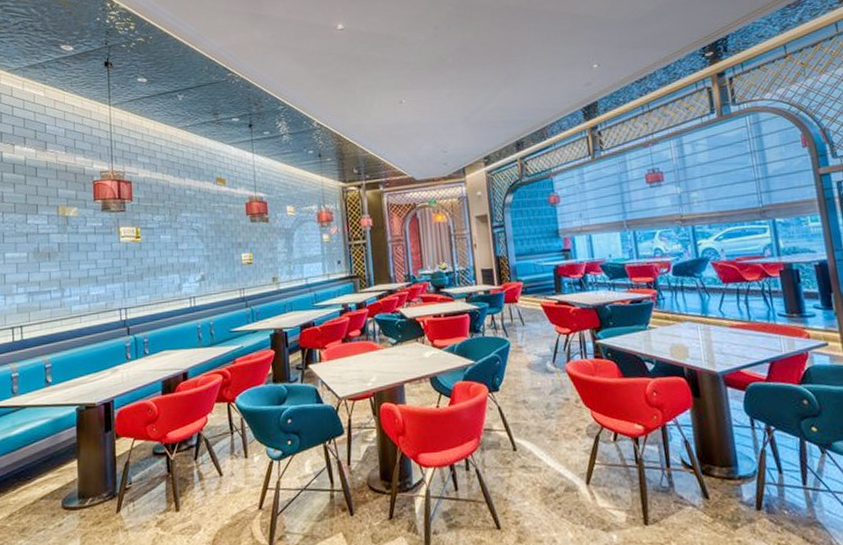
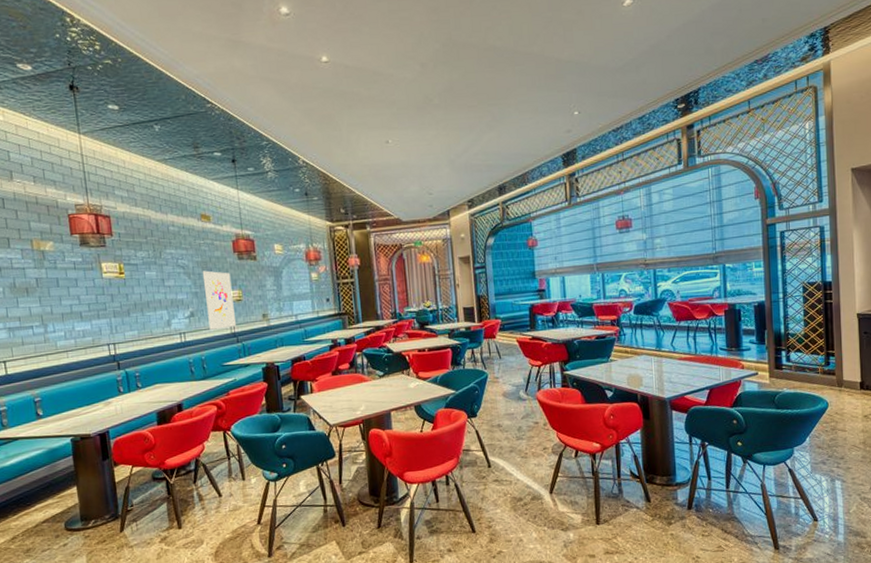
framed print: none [215,233,245,294] -> present [202,270,236,330]

